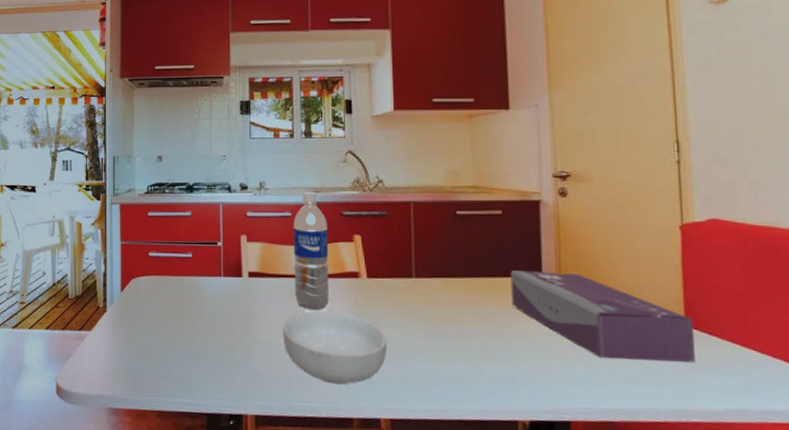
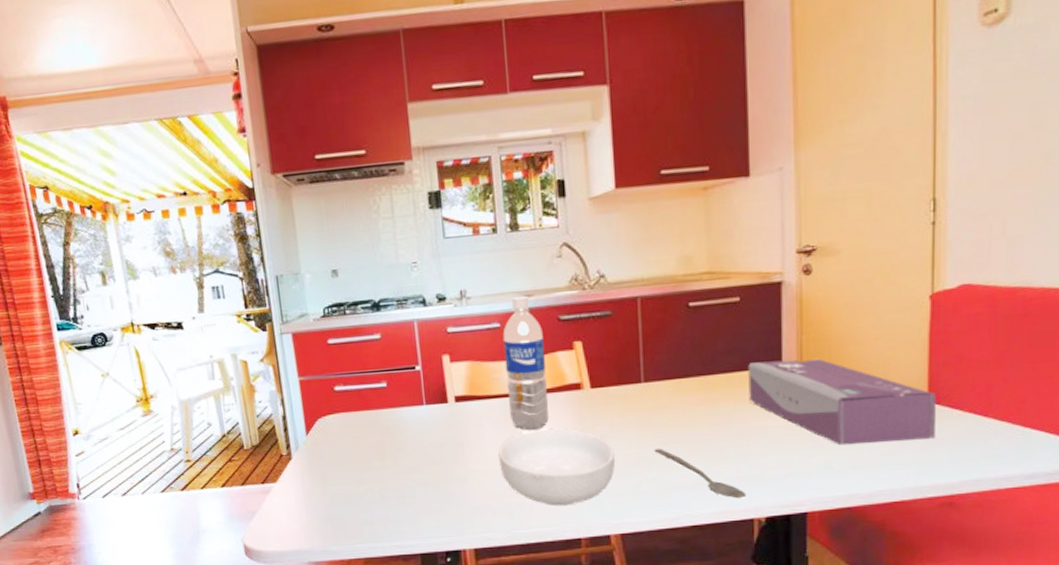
spoon: none [423,340,511,399] -> present [654,448,747,499]

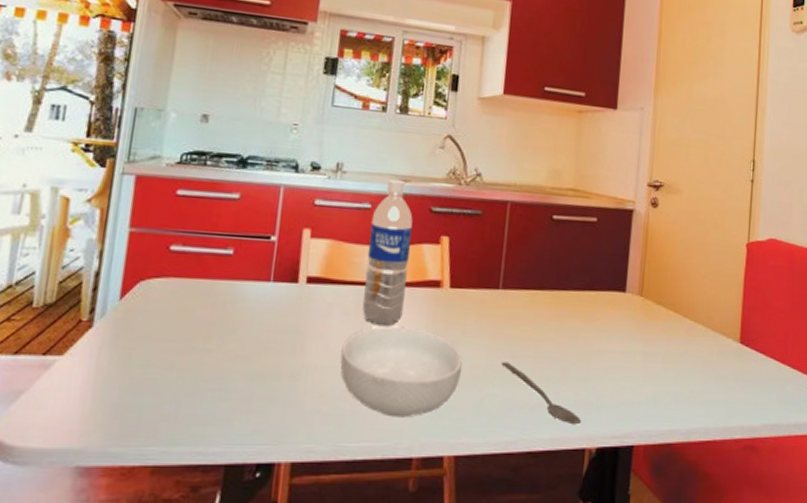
tissue box: present [748,358,937,446] -> none [594,284,746,379]

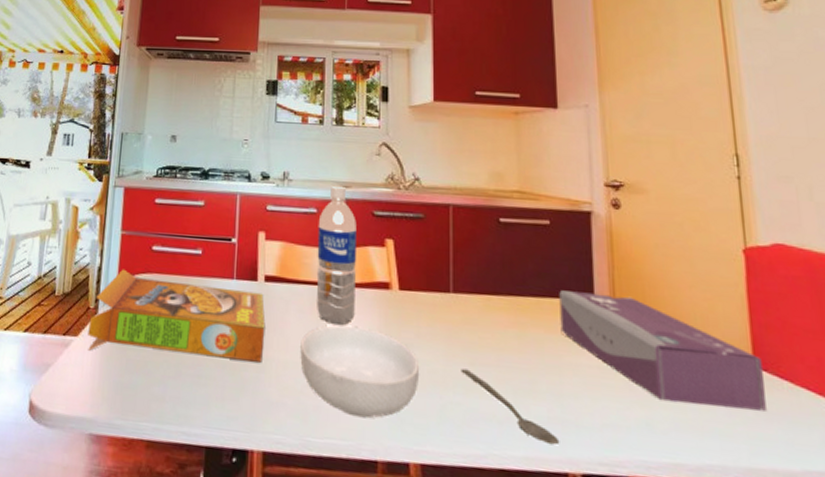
cereal box: none [77,273,305,371] -> present [88,269,266,363]
tissue box: none [594,284,746,379] -> present [559,290,766,411]

